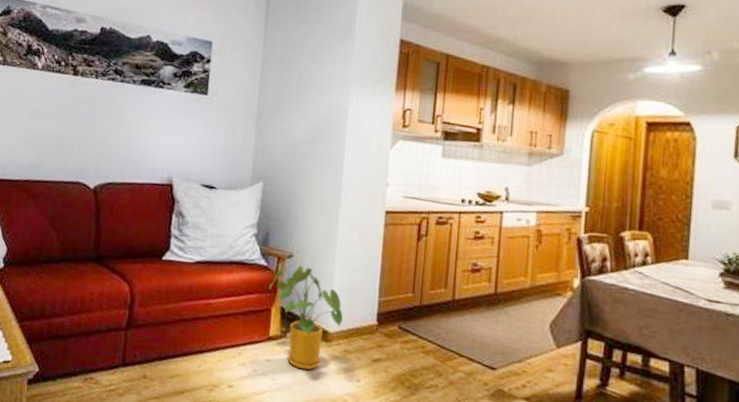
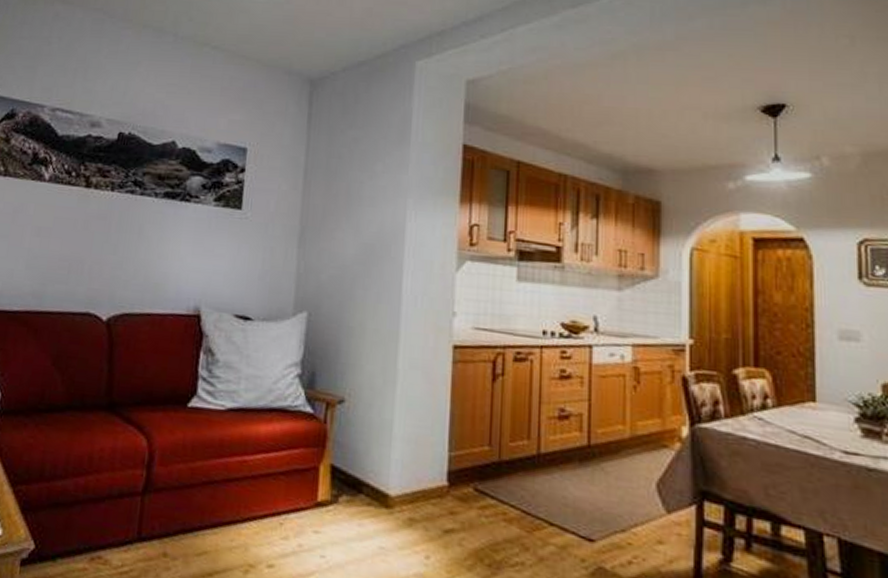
house plant: present [269,265,344,370] -> none [316,412,407,545]

